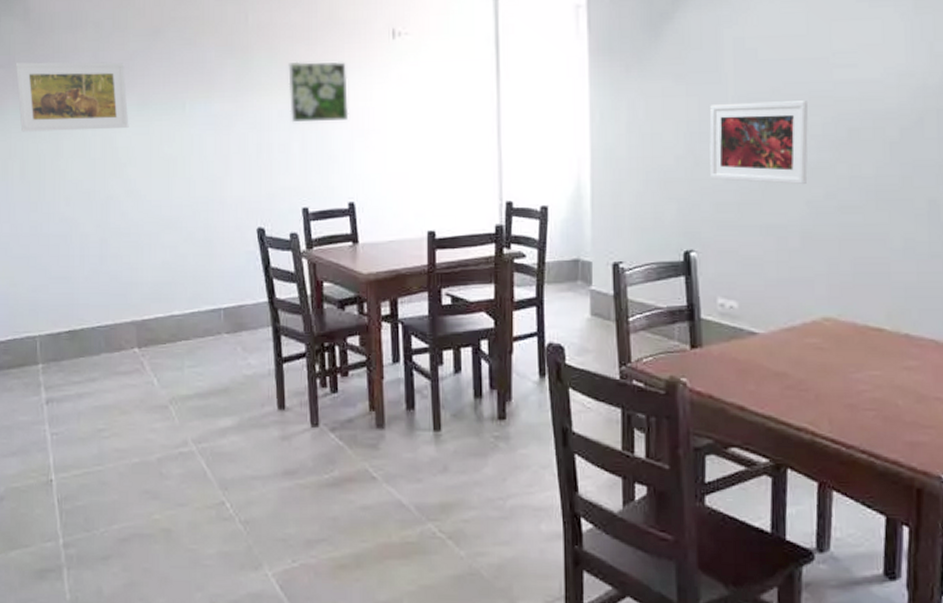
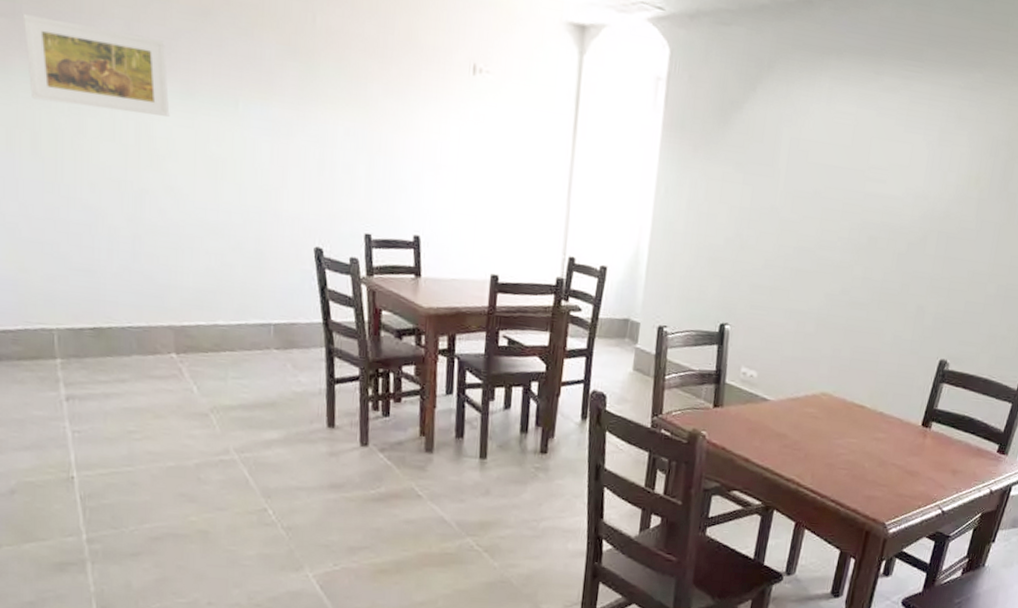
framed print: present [288,61,349,123] -> none [357,78,422,151]
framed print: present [709,101,809,184] -> none [752,196,842,279]

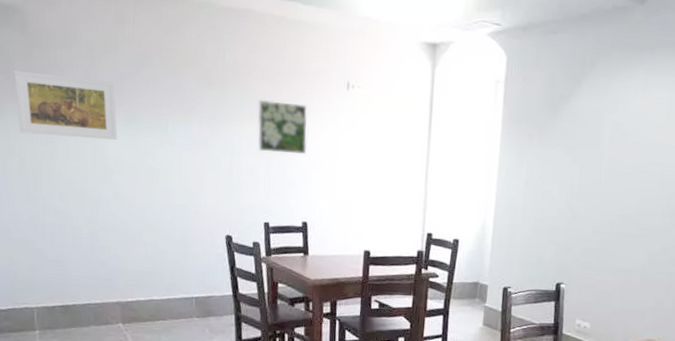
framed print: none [357,78,422,151] -> present [257,99,308,154]

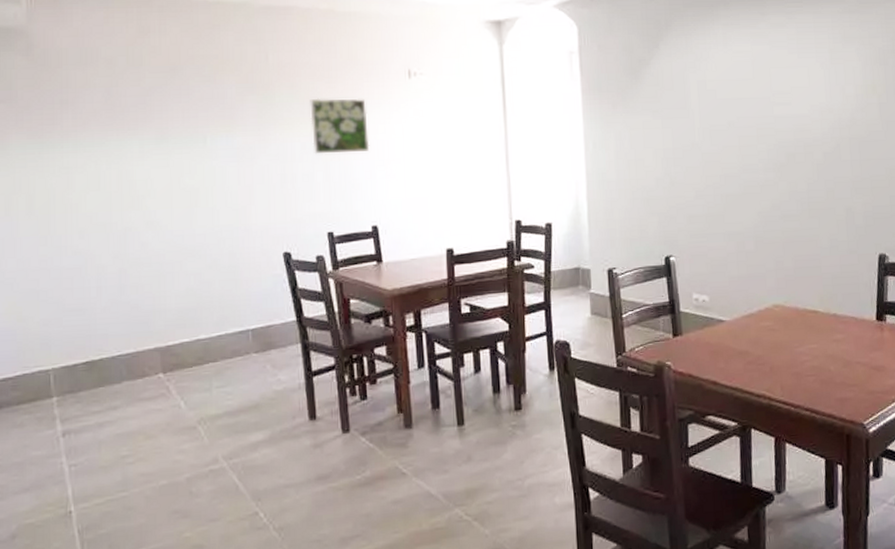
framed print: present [14,70,118,140] -> none [18,97,147,167]

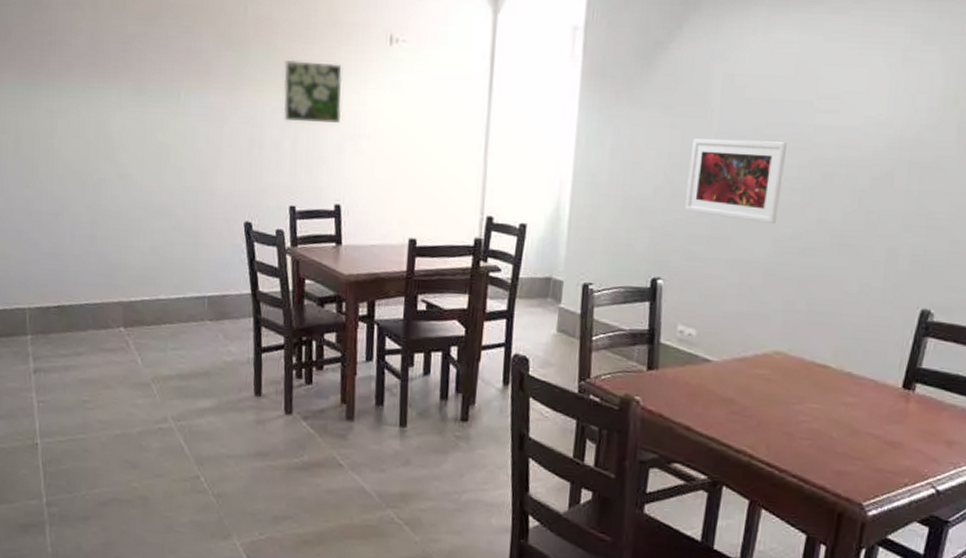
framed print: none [681,132,758,199] -> present [685,139,788,223]

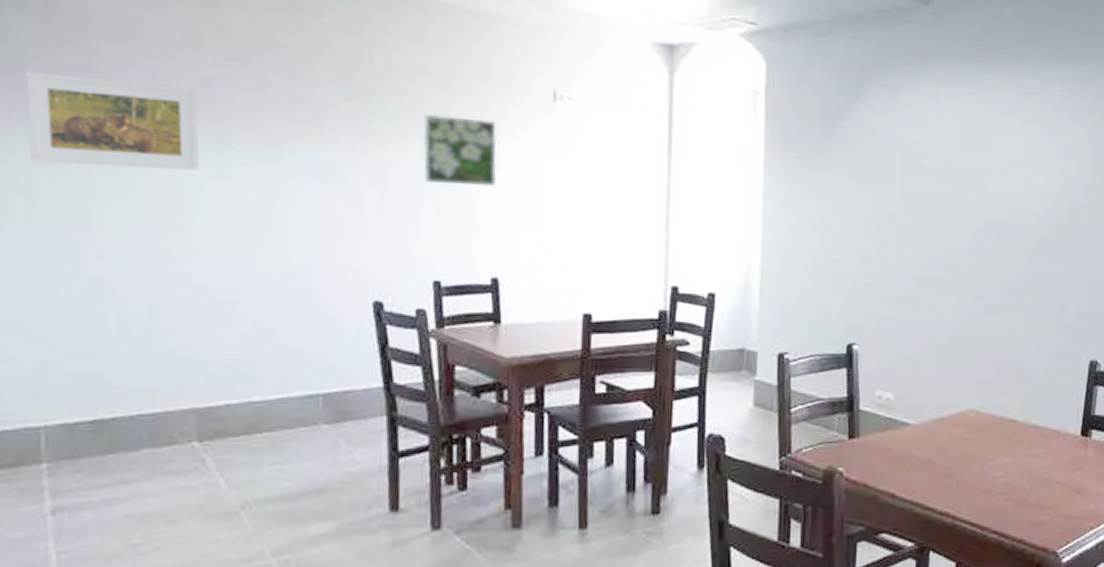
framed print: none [12,36,124,112] -> present [25,71,200,170]
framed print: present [685,139,788,223] -> none [875,204,965,285]

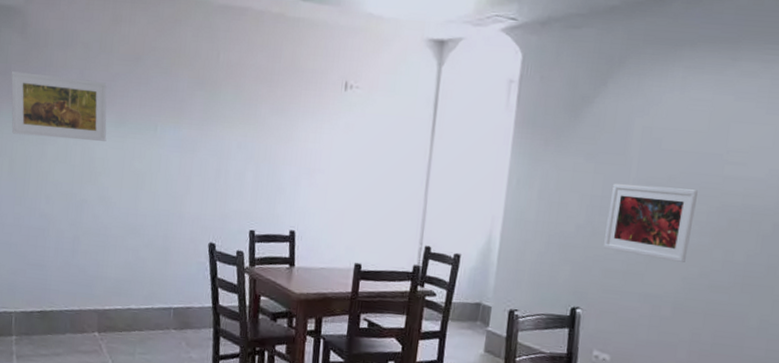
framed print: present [423,114,497,186] -> none [247,100,301,158]
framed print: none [875,204,965,285] -> present [604,184,699,262]

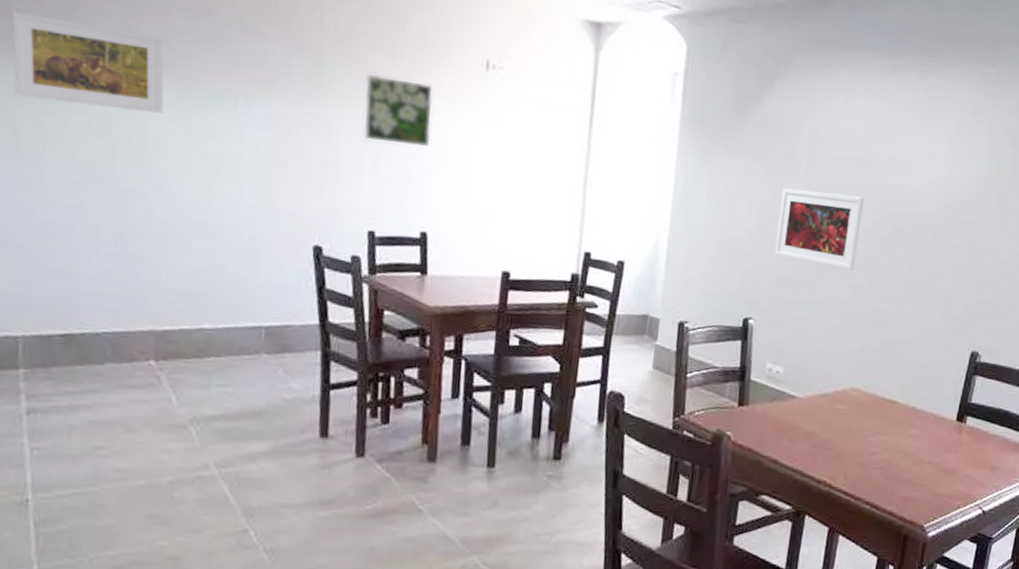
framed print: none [247,100,301,158] -> present [363,74,433,146]

